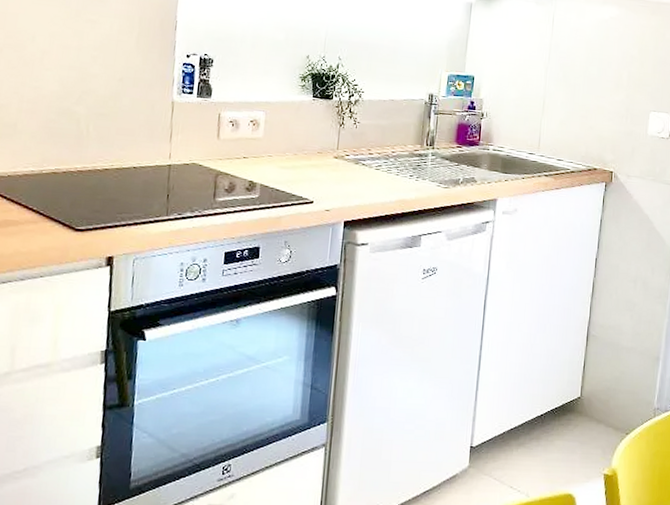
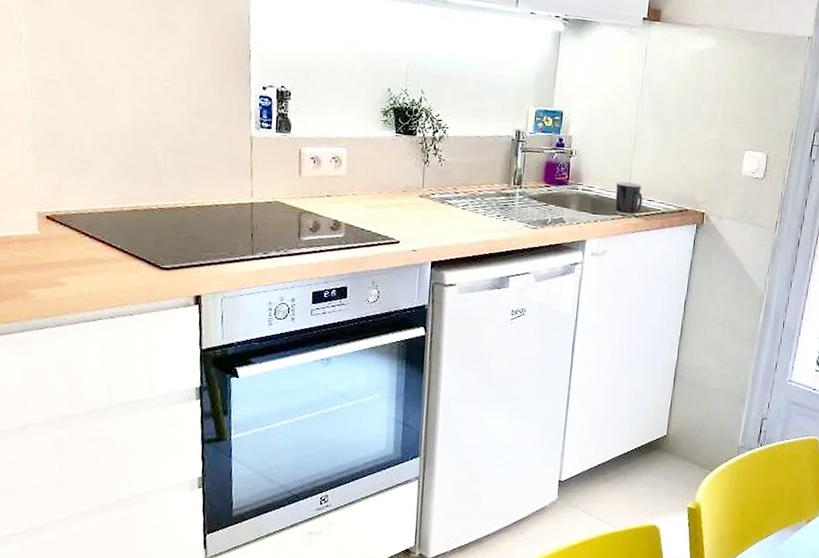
mug: none [525,142,552,176] -> present [615,182,643,217]

